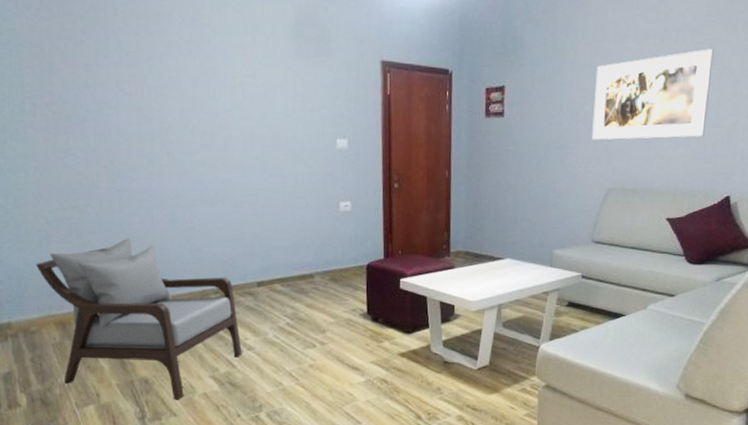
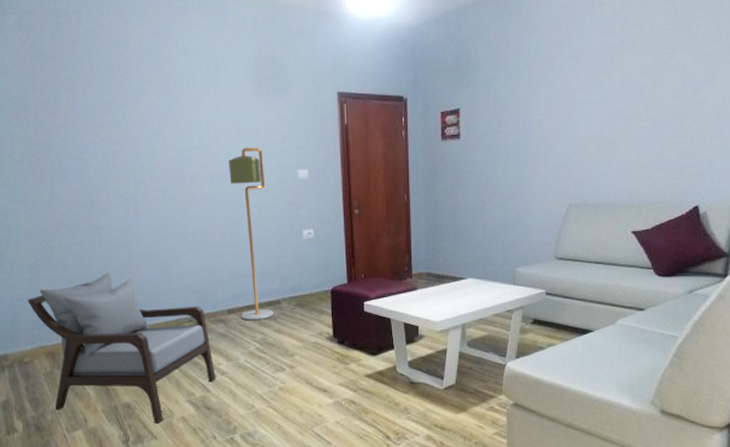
floor lamp: none [264,113,306,295] -> present [229,148,274,321]
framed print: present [592,49,714,140] -> none [550,58,674,157]

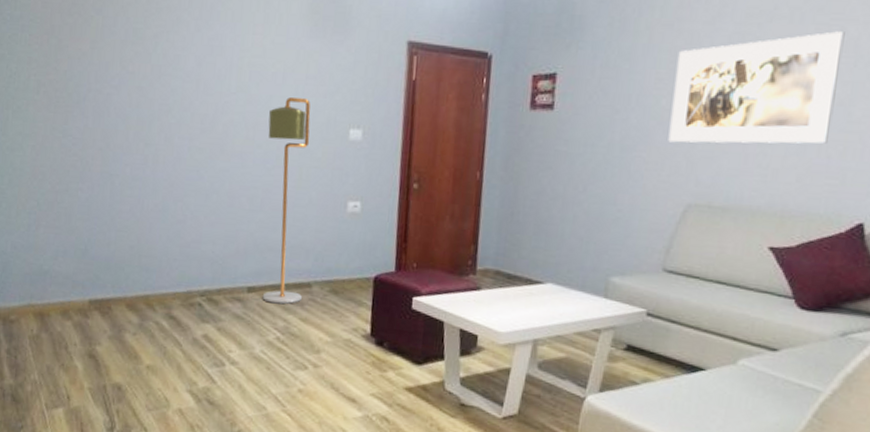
armchair: present [27,272,216,423] -> none [22,227,225,413]
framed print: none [550,58,674,157] -> present [668,31,845,144]

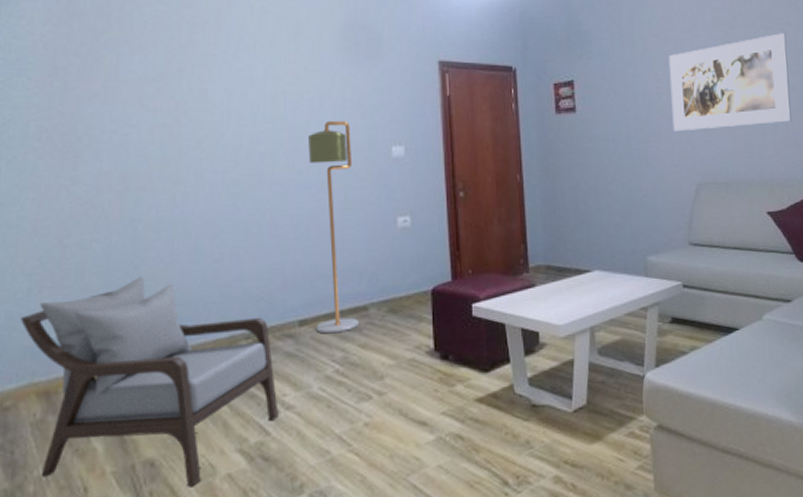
armchair: none [22,227,225,413] -> present [21,277,279,486]

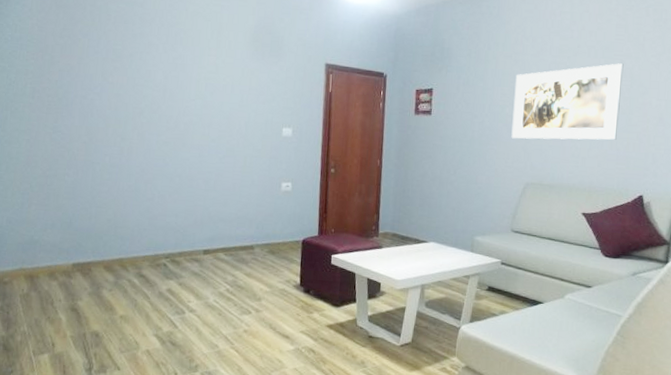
armchair: present [21,277,279,486] -> none [16,204,185,354]
floor lamp: present [308,121,359,334] -> none [215,104,253,263]

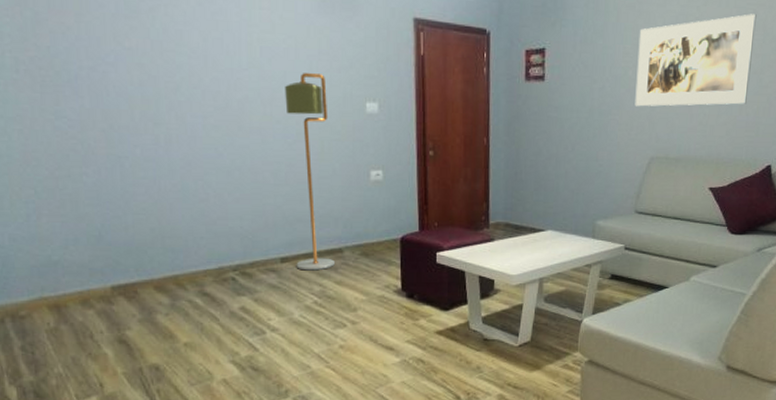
floor lamp: none [215,104,253,263] -> present [285,73,334,271]

